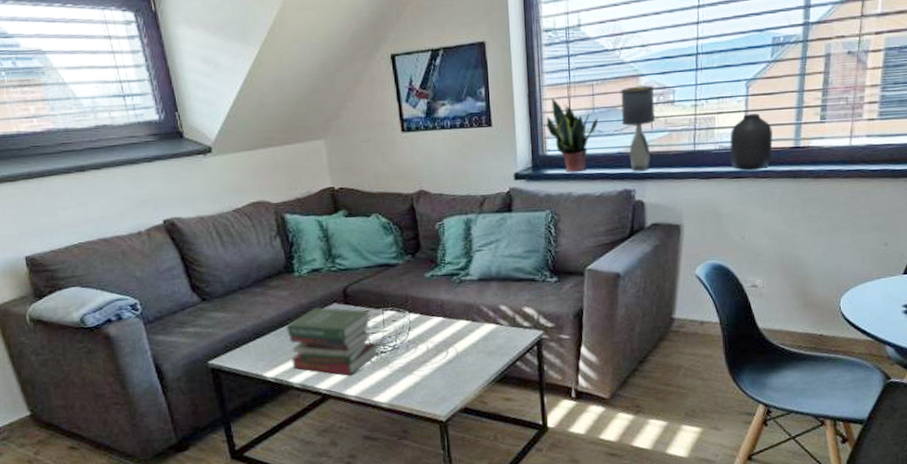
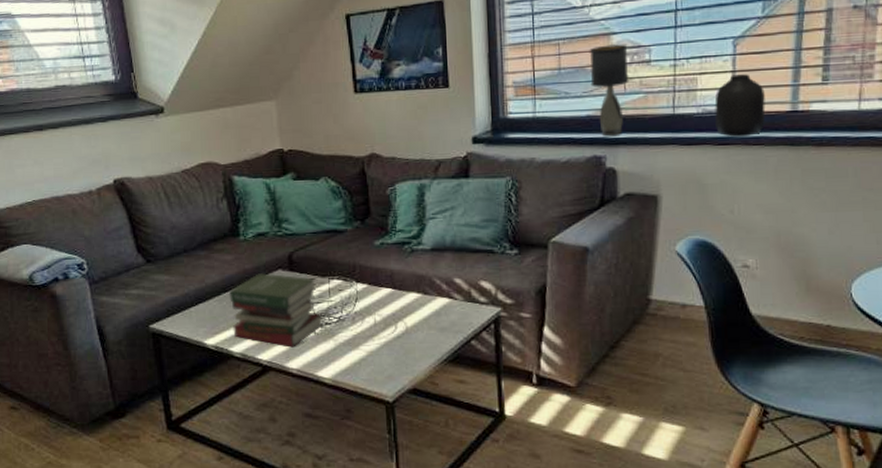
potted plant: present [546,98,599,173] -> none [508,58,565,138]

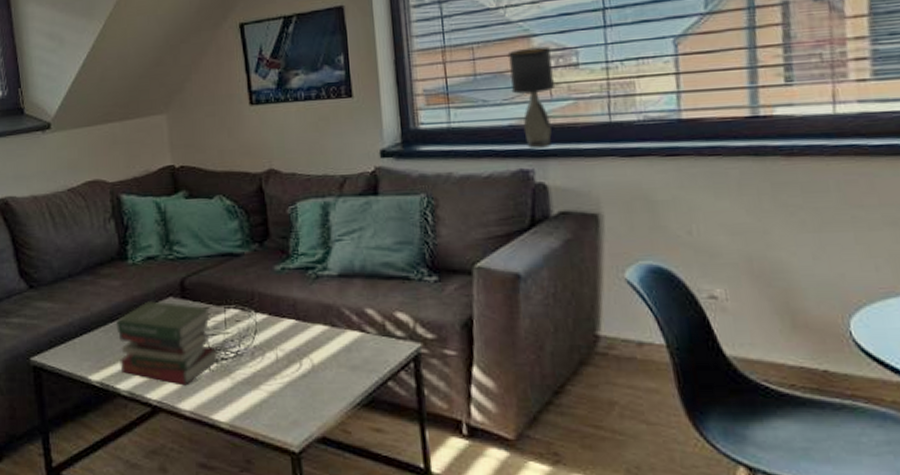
vase: present [714,74,766,138] -> none [657,76,720,148]

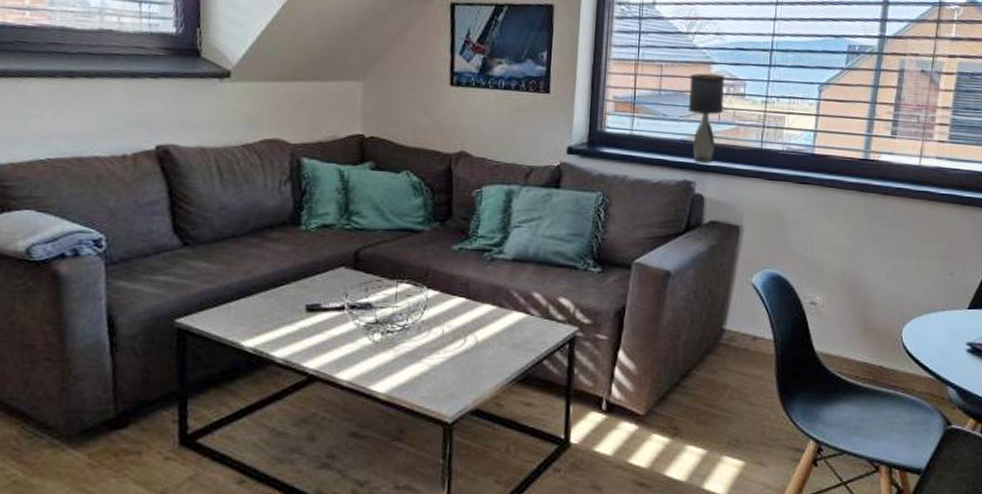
books: present [115,301,219,386] -> none [278,269,385,356]

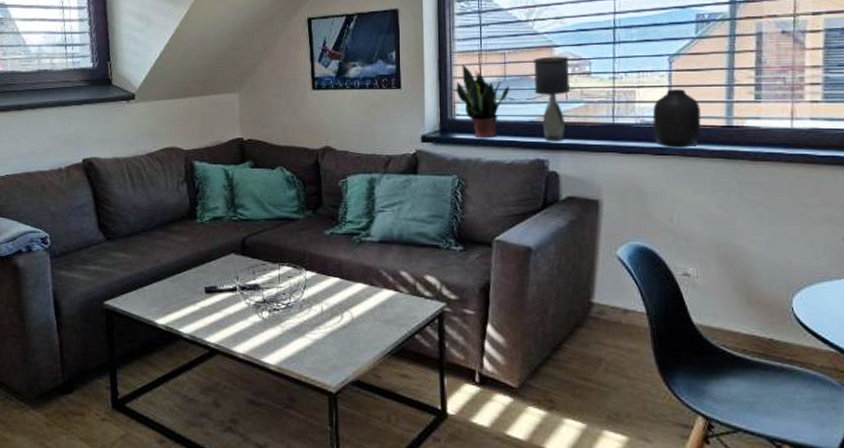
potted plant: none [608,73,664,156] -> present [456,64,510,139]
vase: none [797,118,842,179] -> present [652,89,702,149]

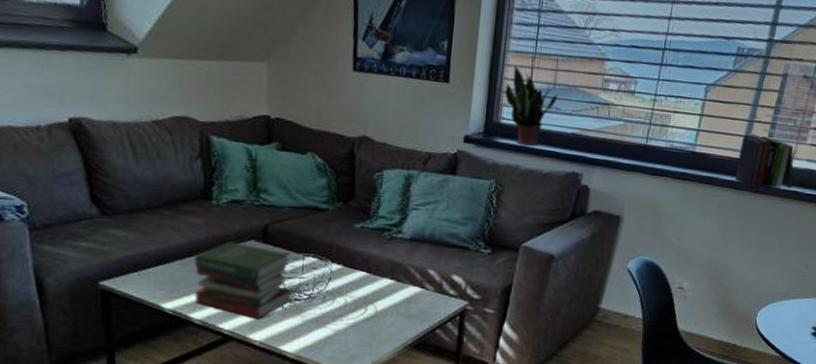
books: none [182,256,272,332] -> present [193,241,293,320]
table lamp: present [534,56,571,143] -> none [580,69,618,158]
vase: present [652,89,702,149] -> none [678,118,723,176]
books: none [724,98,799,156] -> present [734,133,794,189]

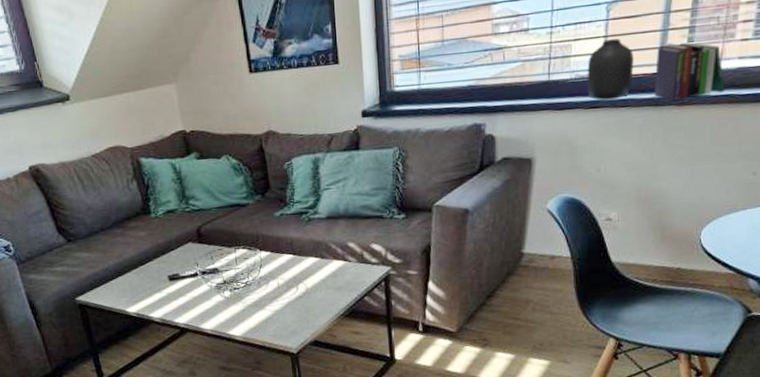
books: present [193,241,293,320] -> none [144,246,232,311]
potted plant: present [505,65,558,147] -> none [394,32,448,109]
vase: none [678,118,723,176] -> present [587,38,634,101]

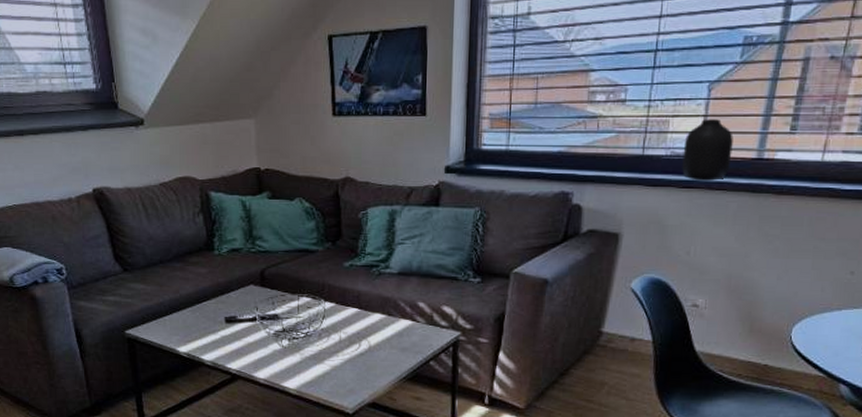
books: present [654,42,724,102] -> none [751,129,826,190]

